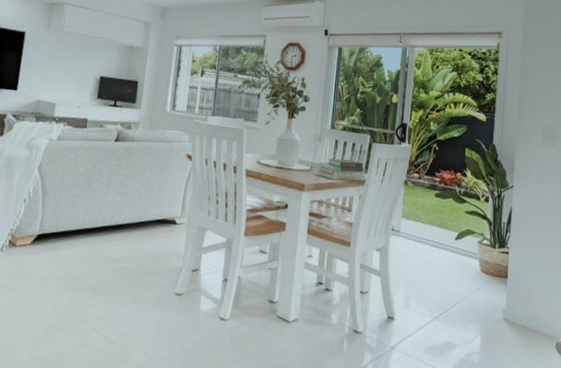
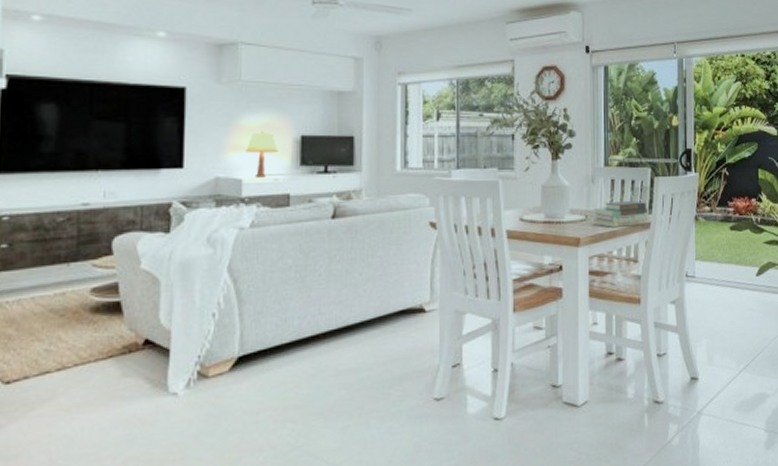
table lamp: none [60,70,83,104] -> present [246,131,278,178]

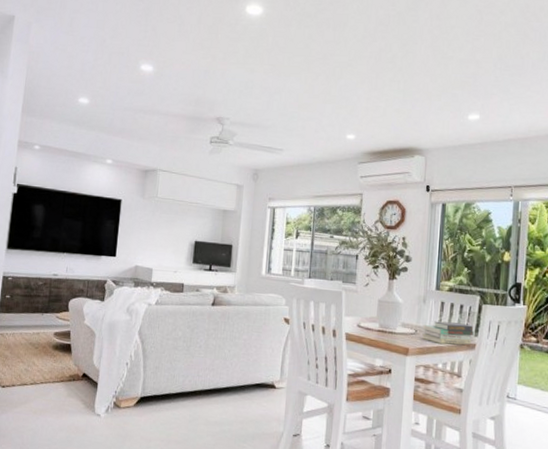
table lamp: present [246,131,278,178] -> none [157,235,179,269]

